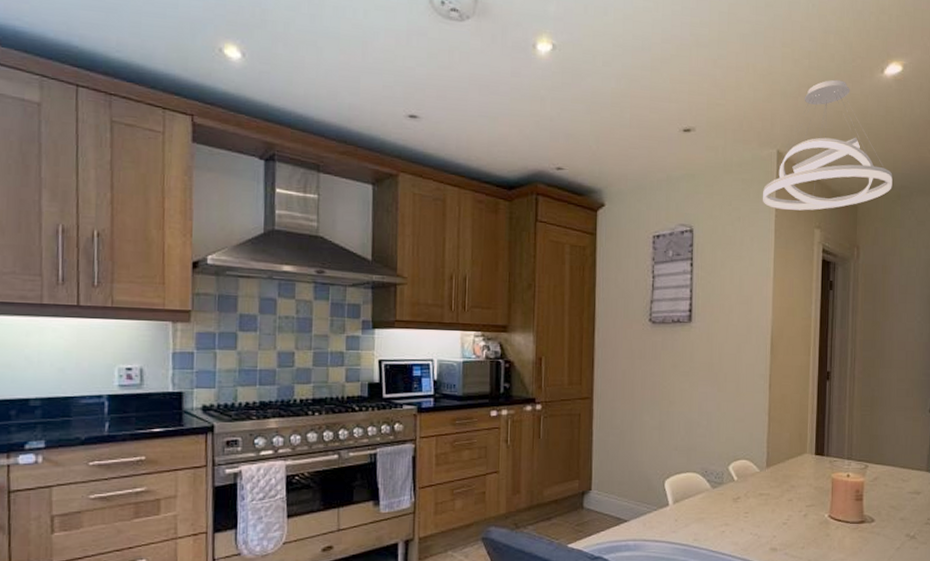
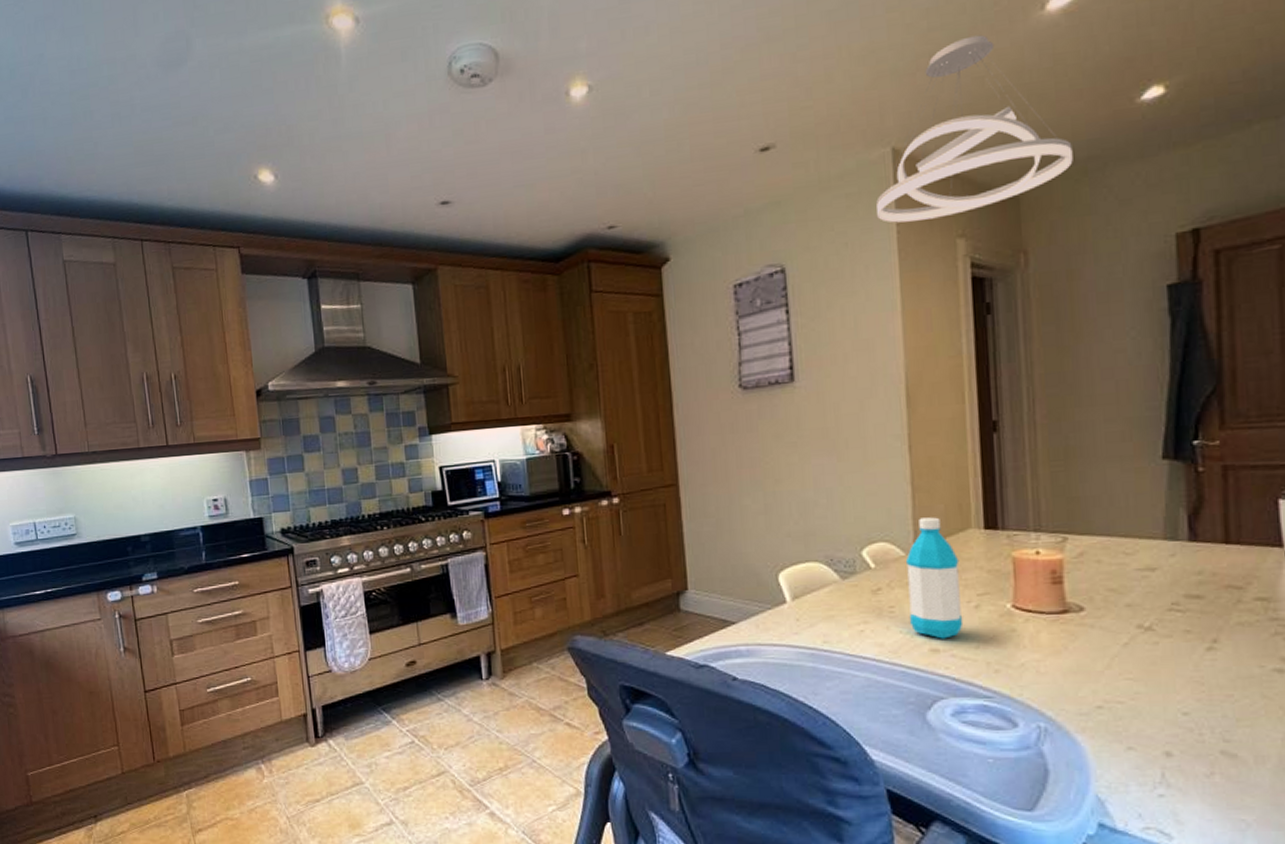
water bottle: none [759,442,796,540] -> present [905,517,964,639]

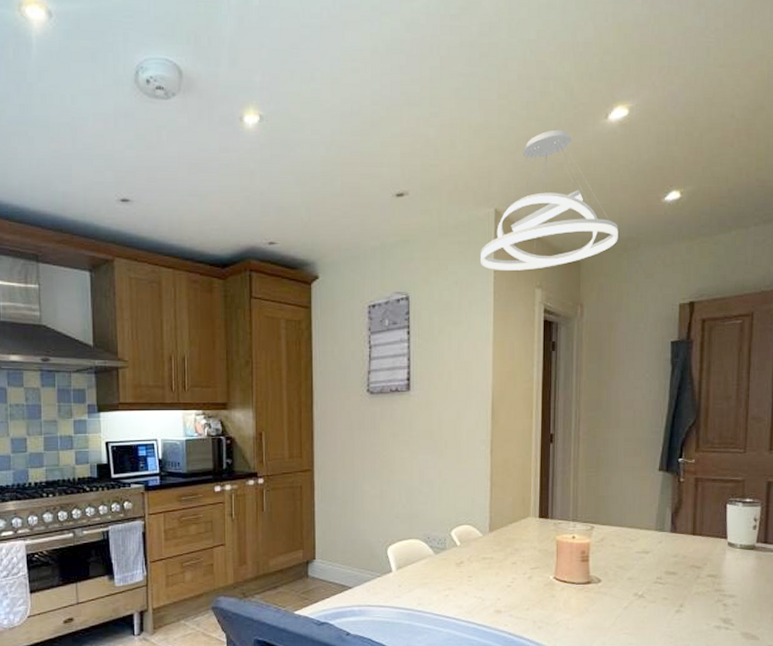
water bottle: present [905,517,964,639] -> none [482,507,520,603]

